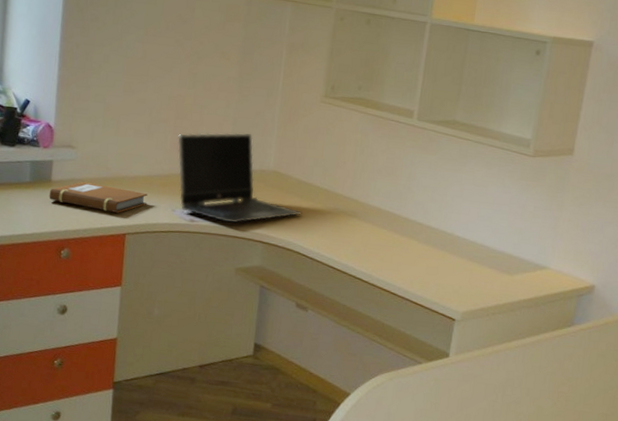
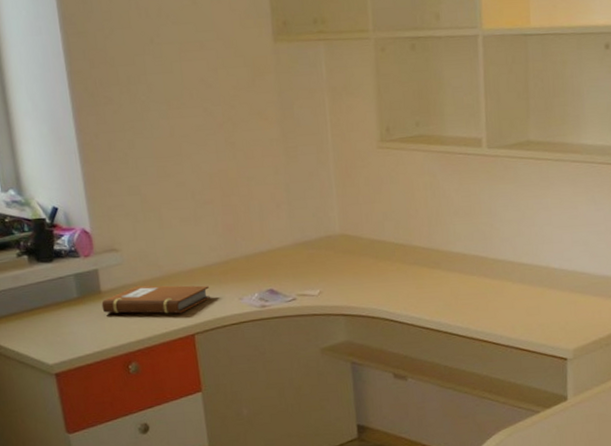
laptop computer: present [177,132,302,224] -> none [229,199,381,301]

